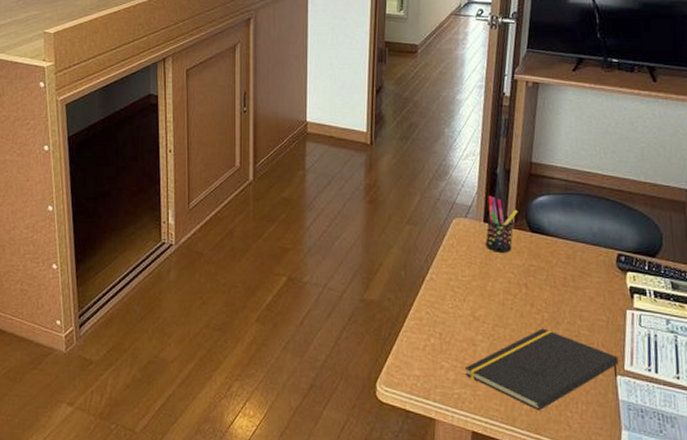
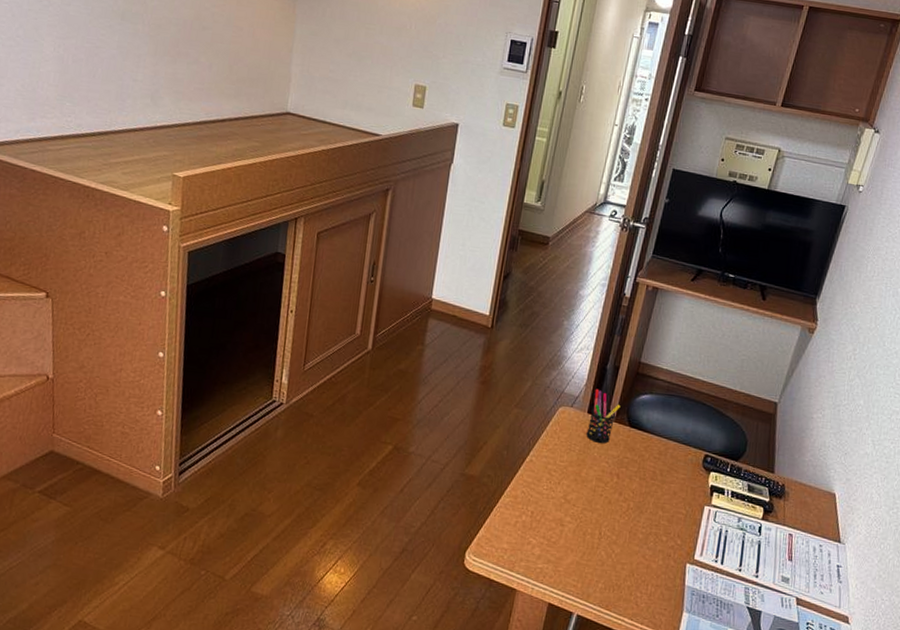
notepad: present [465,328,619,411] -> none [550,515,690,590]

